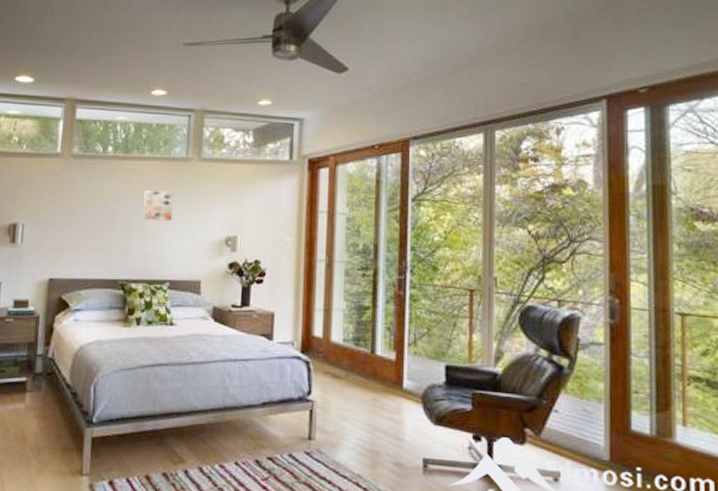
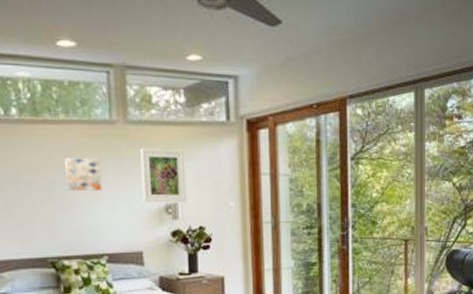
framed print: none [206,183,248,236] -> present [140,148,187,203]

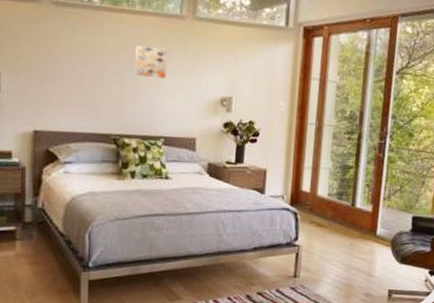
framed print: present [140,148,187,203] -> none [201,44,244,97]

